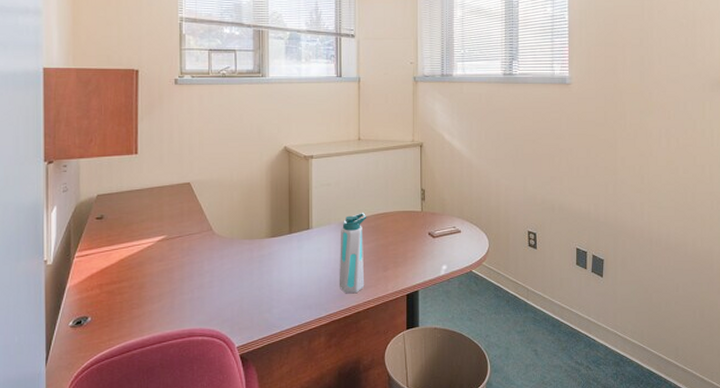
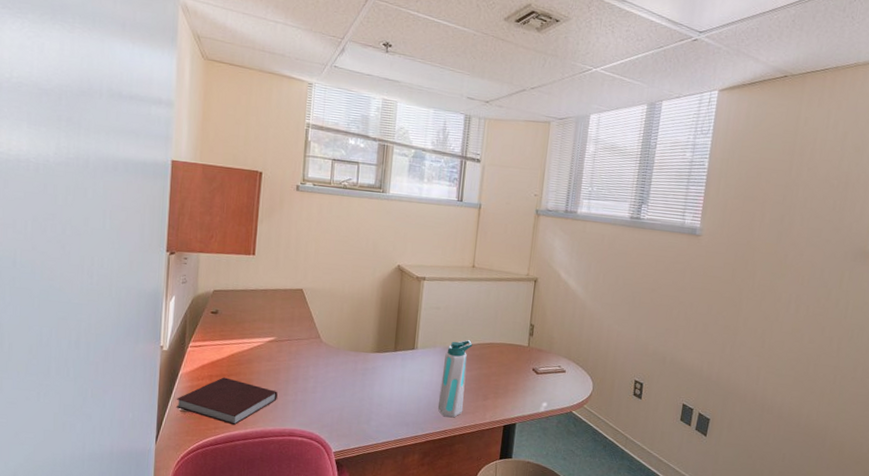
notebook: none [66,284,173,334] -> present [176,377,278,426]

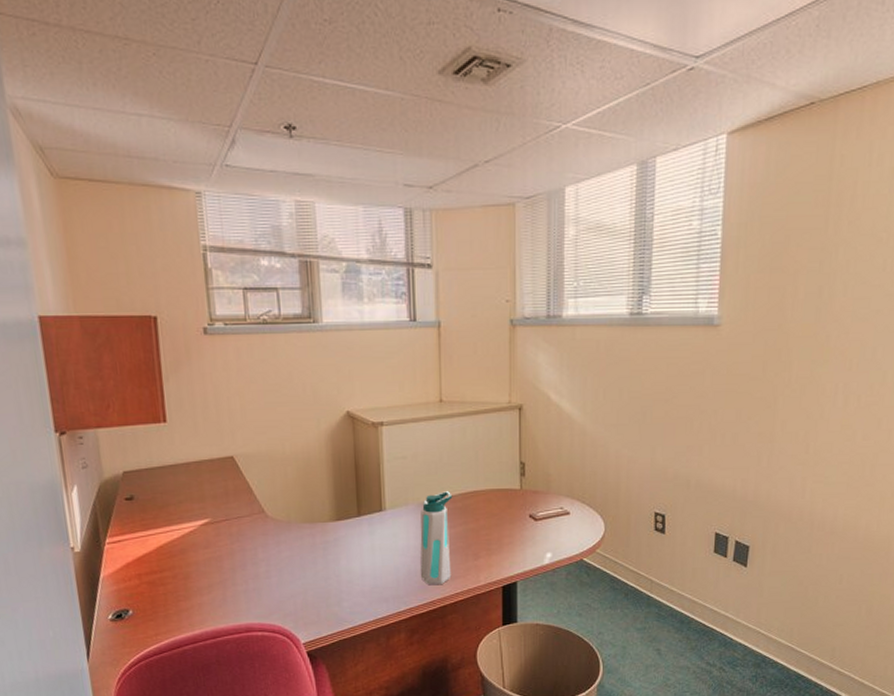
notebook: present [176,377,278,426] -> none [103,574,225,629]

